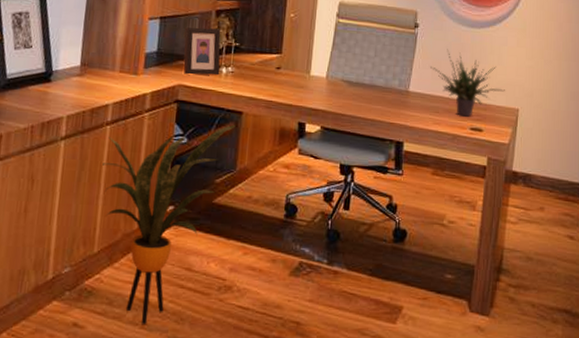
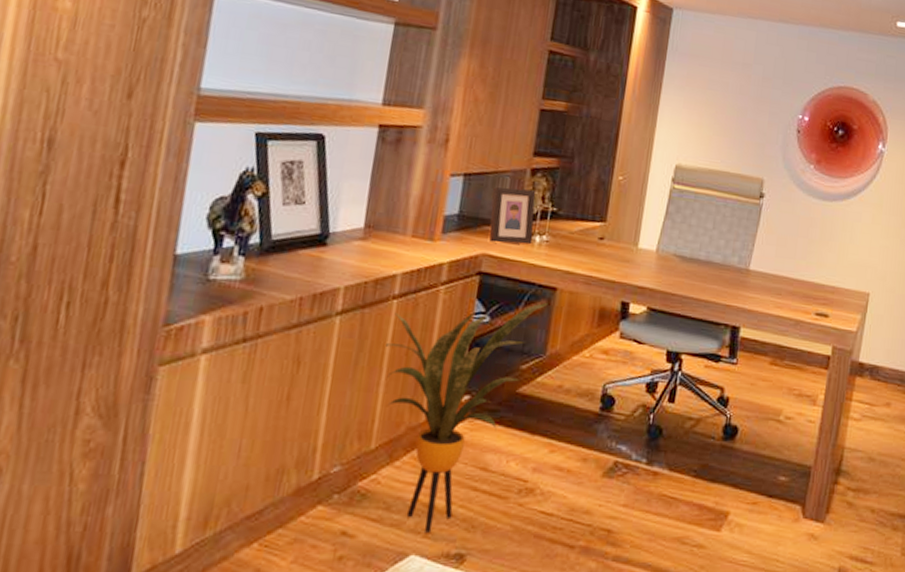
potted plant: present [430,49,506,117] -> none [775,223,857,301]

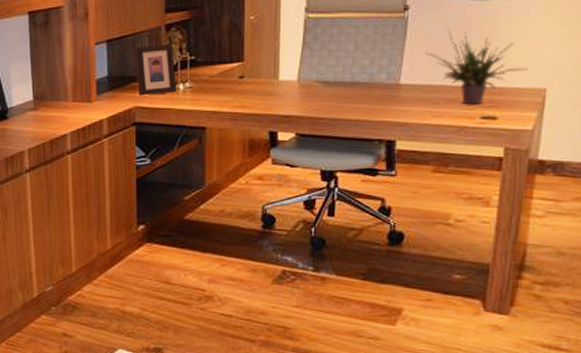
house plant: present [386,302,550,533] -> none [69,140,201,333]
potted plant: none [775,223,857,301] -> present [426,29,529,105]

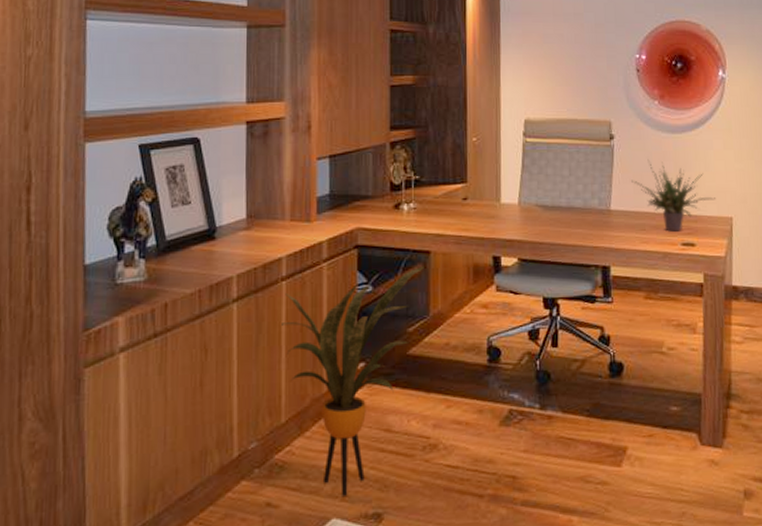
house plant: none [69,140,201,333] -> present [282,265,426,496]
picture frame: present [135,44,177,96] -> none [358,162,401,216]

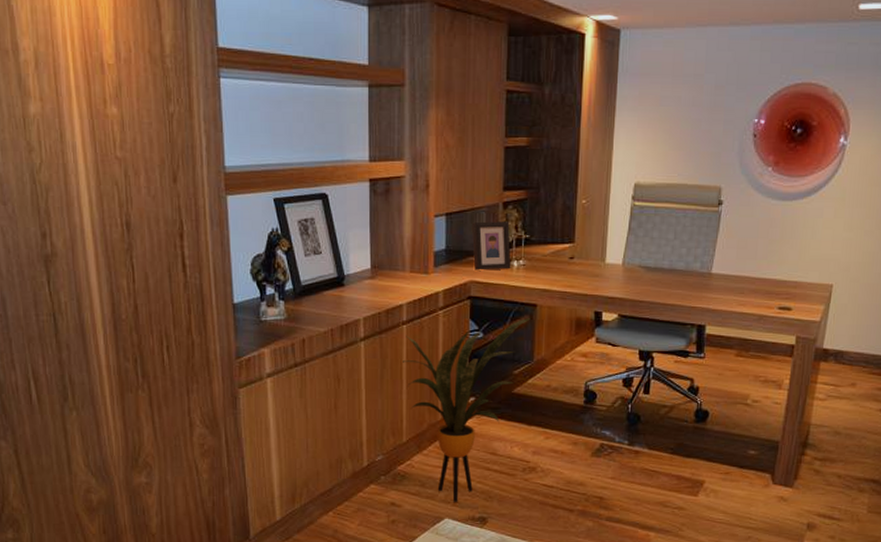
picture frame: none [358,162,401,216] -> present [472,221,511,271]
potted plant: present [631,159,717,232] -> none [735,225,819,296]

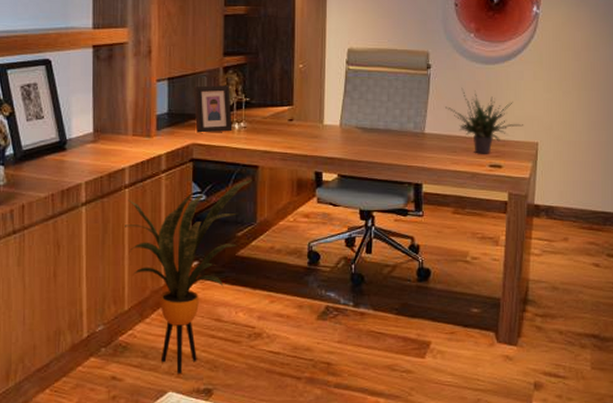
potted plant: none [735,225,819,296] -> present [445,88,524,154]

